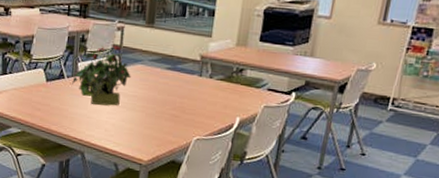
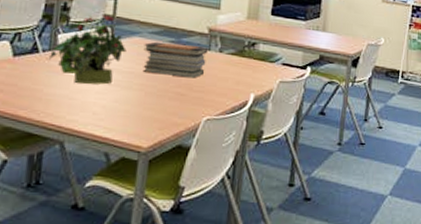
book stack: none [144,68,199,102] -> present [142,41,207,78]

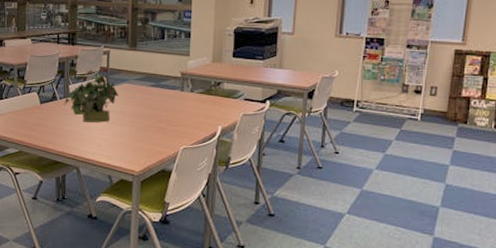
book stack: present [142,41,207,78] -> none [131,86,181,115]

